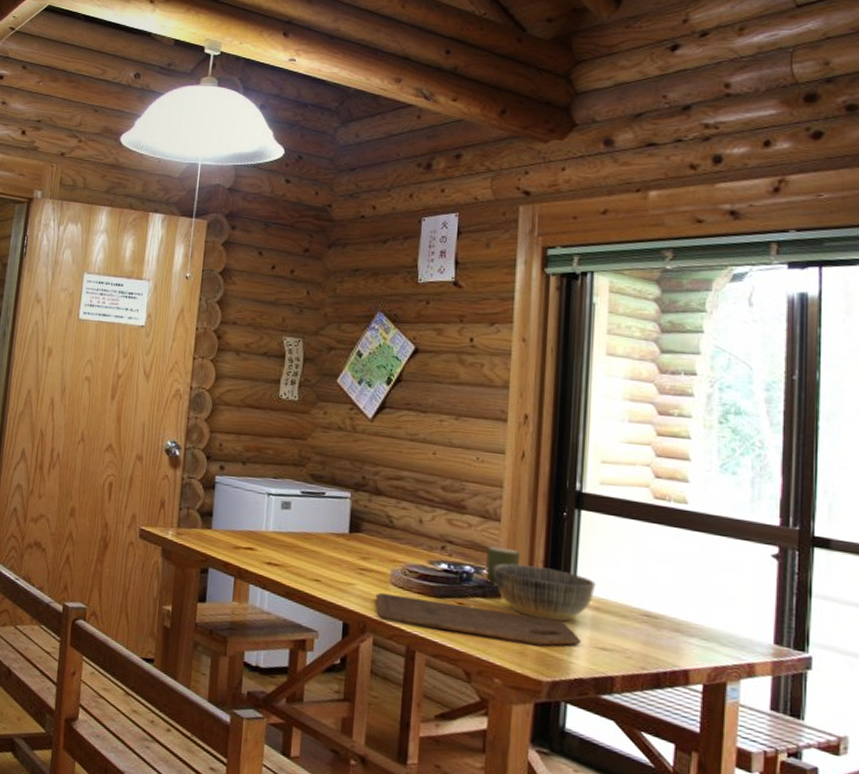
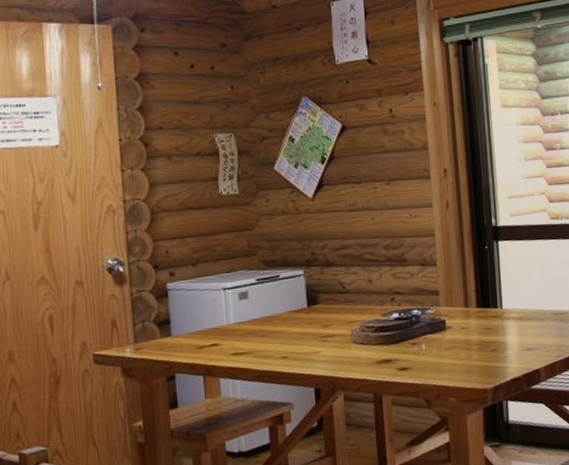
cutting board: present [375,593,581,646] -> none [340,335,512,377]
mug: present [485,546,521,585] -> none [428,286,457,321]
bowl: present [493,563,596,622] -> none [436,294,517,339]

